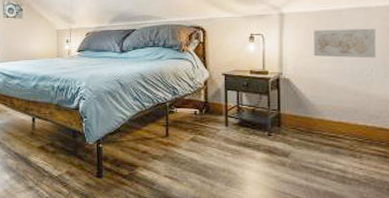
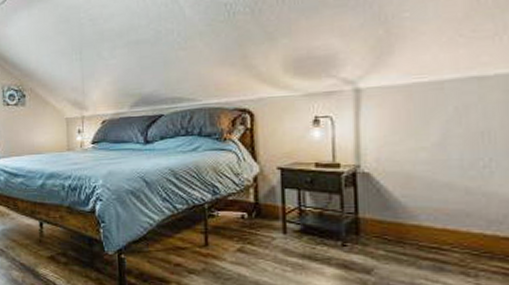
wall art: present [314,28,376,58] -> none [403,104,496,145]

